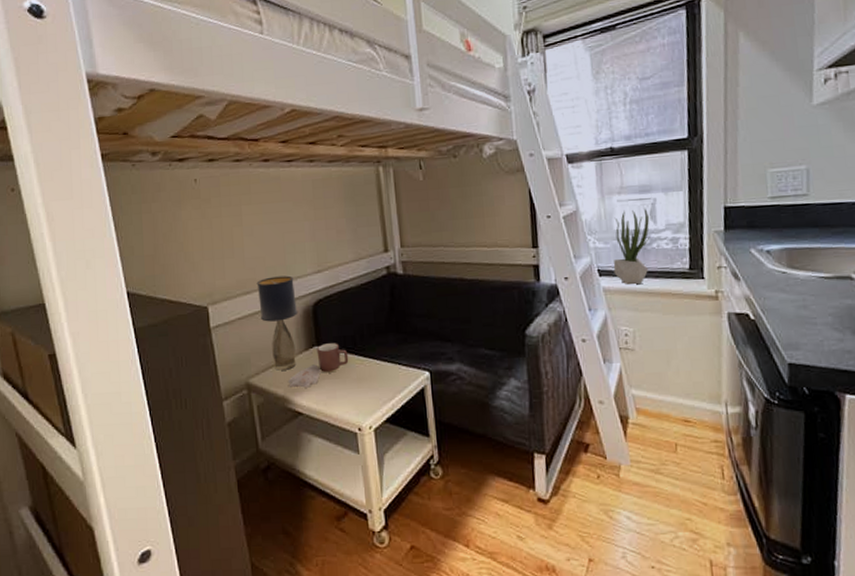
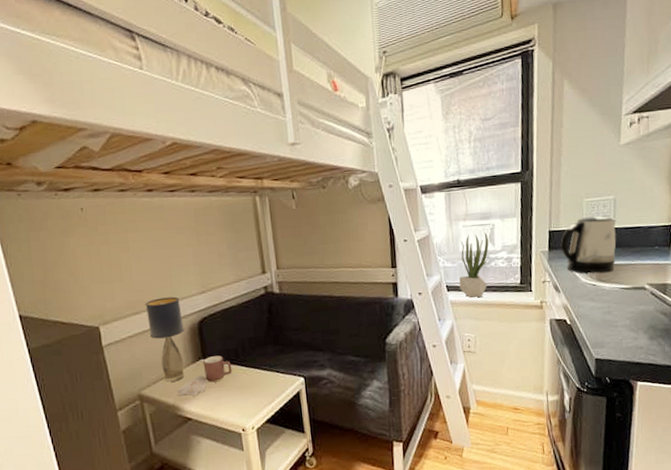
kettle: none [739,189,812,259] -> present [560,215,617,274]

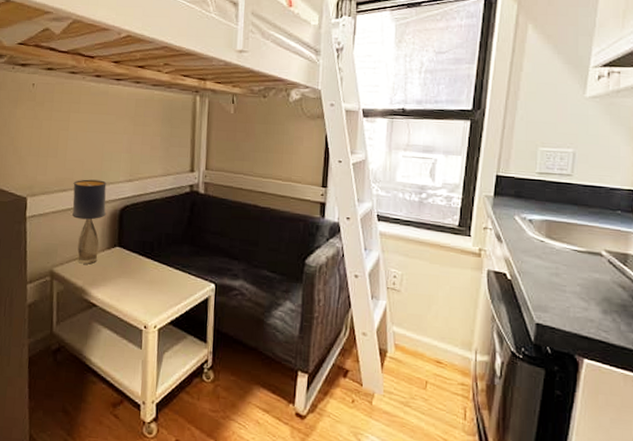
tissue: present [177,375,208,397] -> none [87,262,119,283]
mug: present [203,355,232,383] -> none [117,245,145,273]
potted plant: present [459,232,489,299] -> none [391,166,428,234]
kettle: present [560,215,617,274] -> none [508,166,574,231]

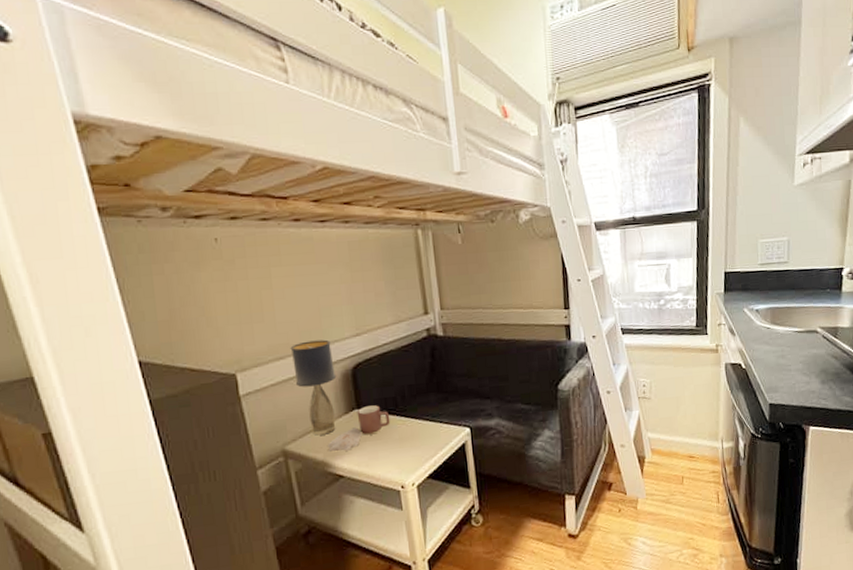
tissue: none [87,262,119,283] -> present [327,427,363,452]
mug: none [117,245,145,273] -> present [357,405,390,436]

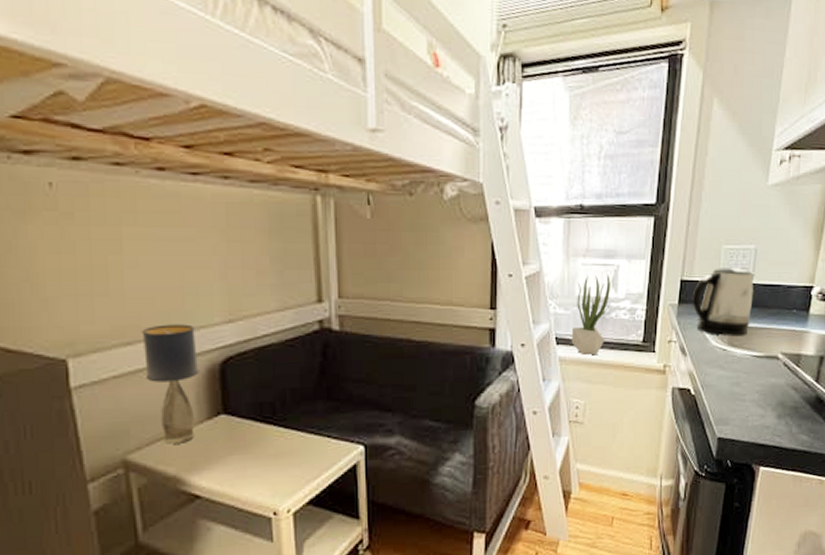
tissue: present [327,427,363,452] -> none [181,437,229,466]
mug: present [357,405,390,436] -> none [223,411,265,448]
potted plant: none [634,272,665,342] -> present [571,274,610,356]
kettle: none [736,257,790,317] -> present [692,266,755,337]

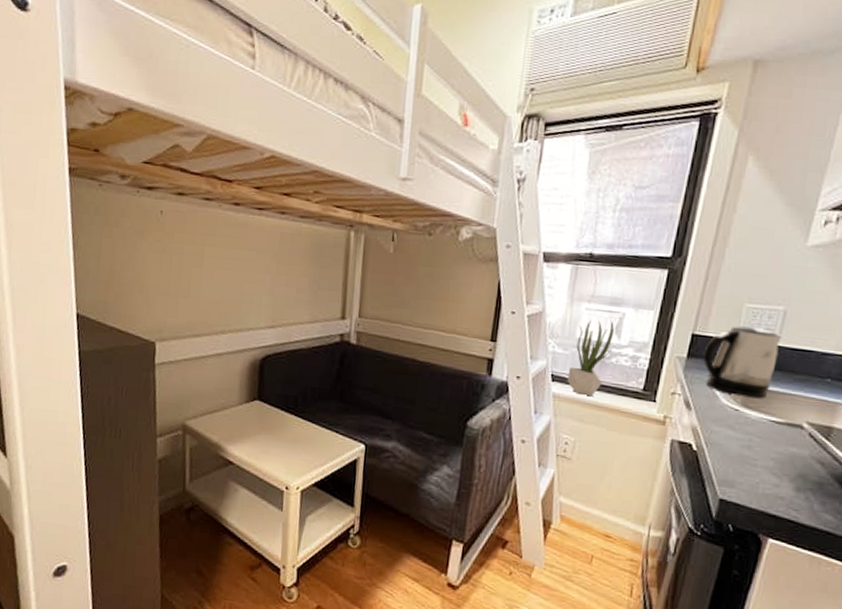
table lamp: present [141,324,200,444] -> none [206,323,246,419]

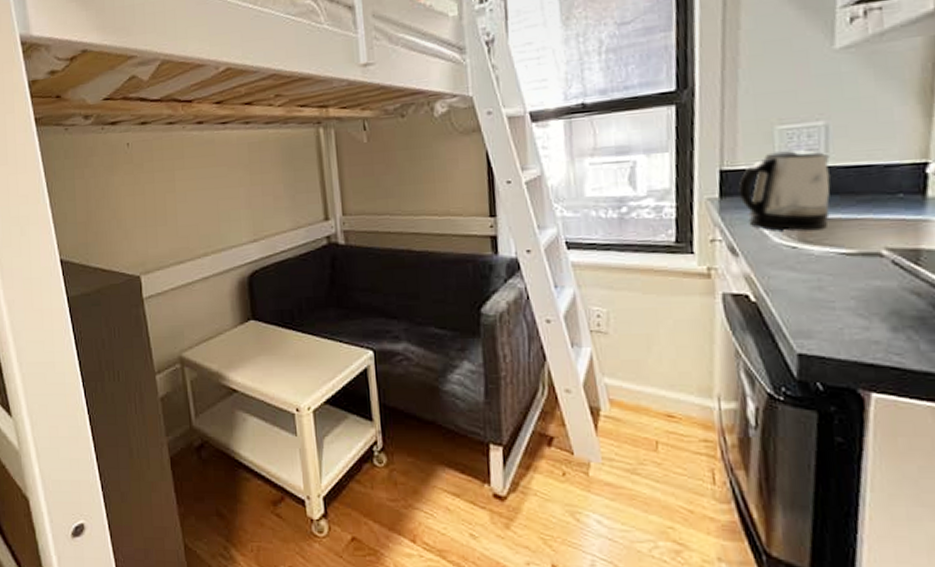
potted plant: present [567,320,614,397] -> none [584,172,629,260]

